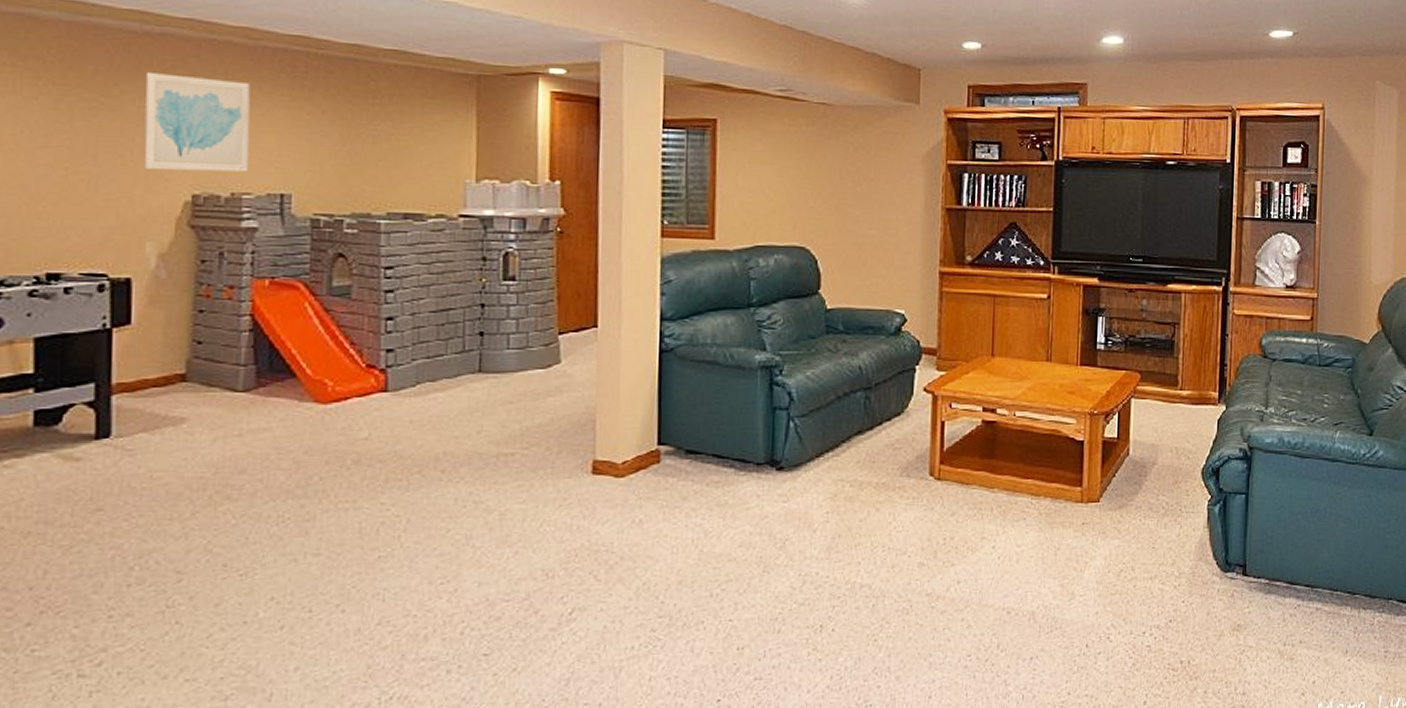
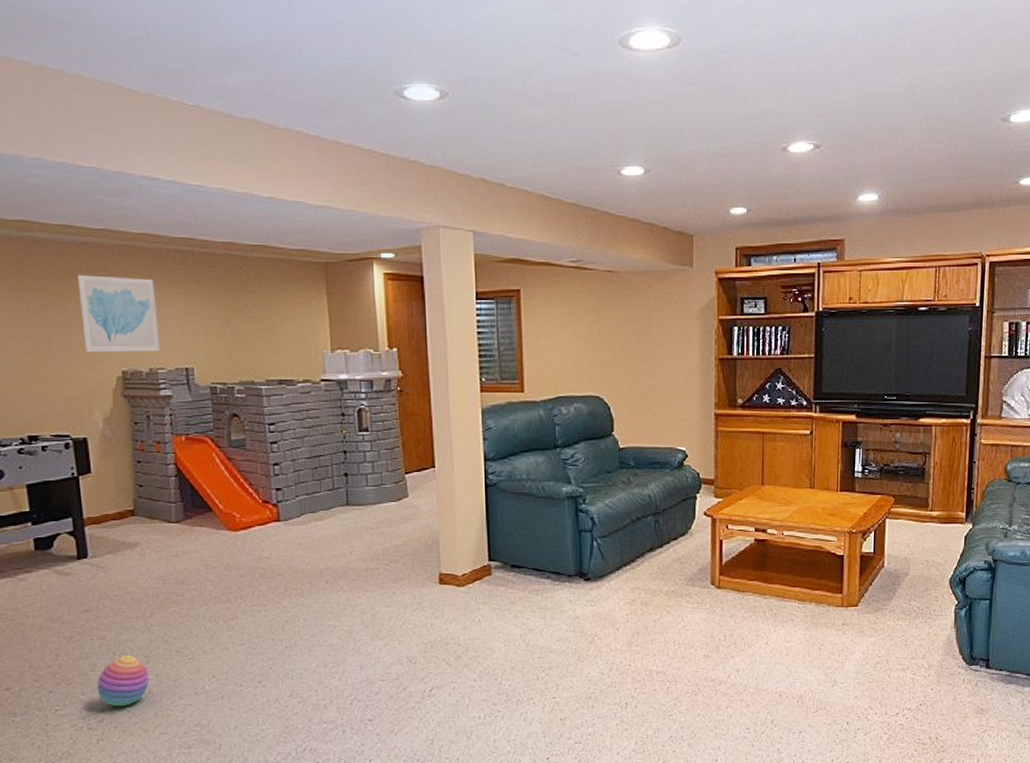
stacking toy: none [99,570,178,644] -> present [97,654,149,707]

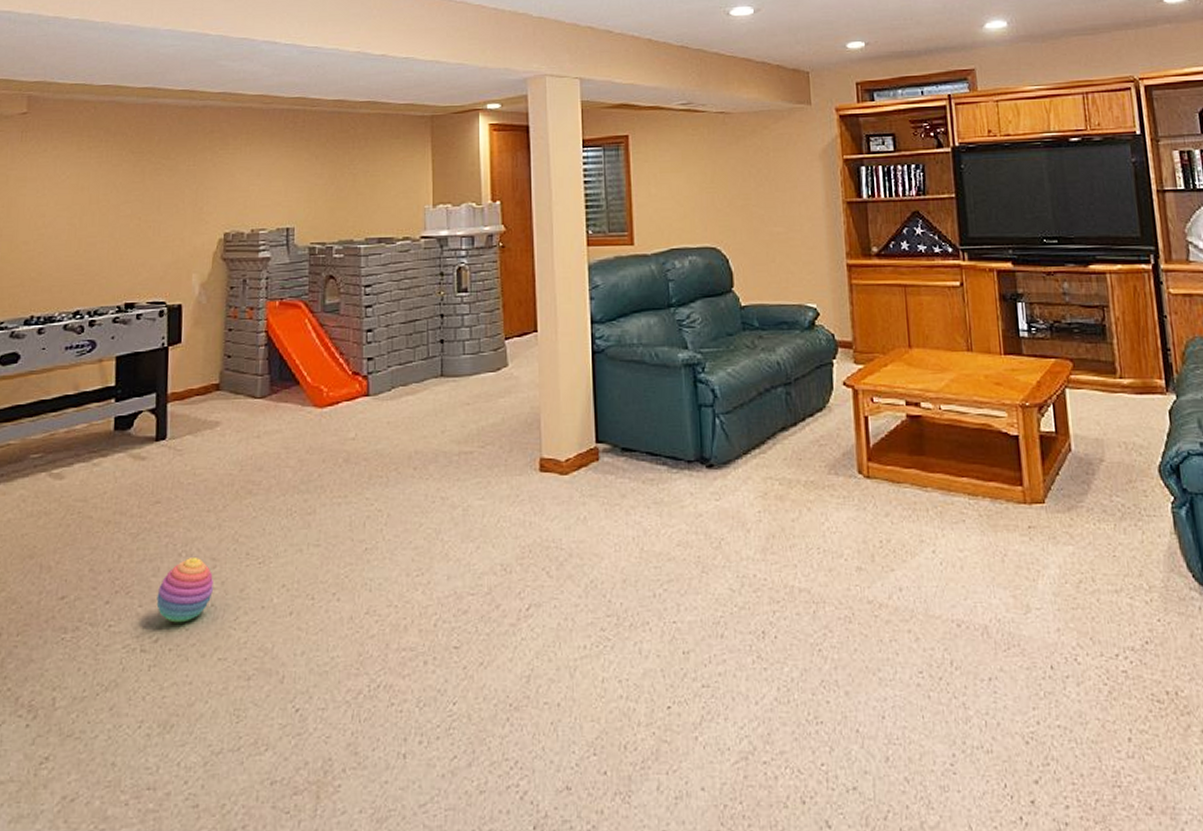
wall art: present [77,275,161,352] -> none [191,137,265,214]

